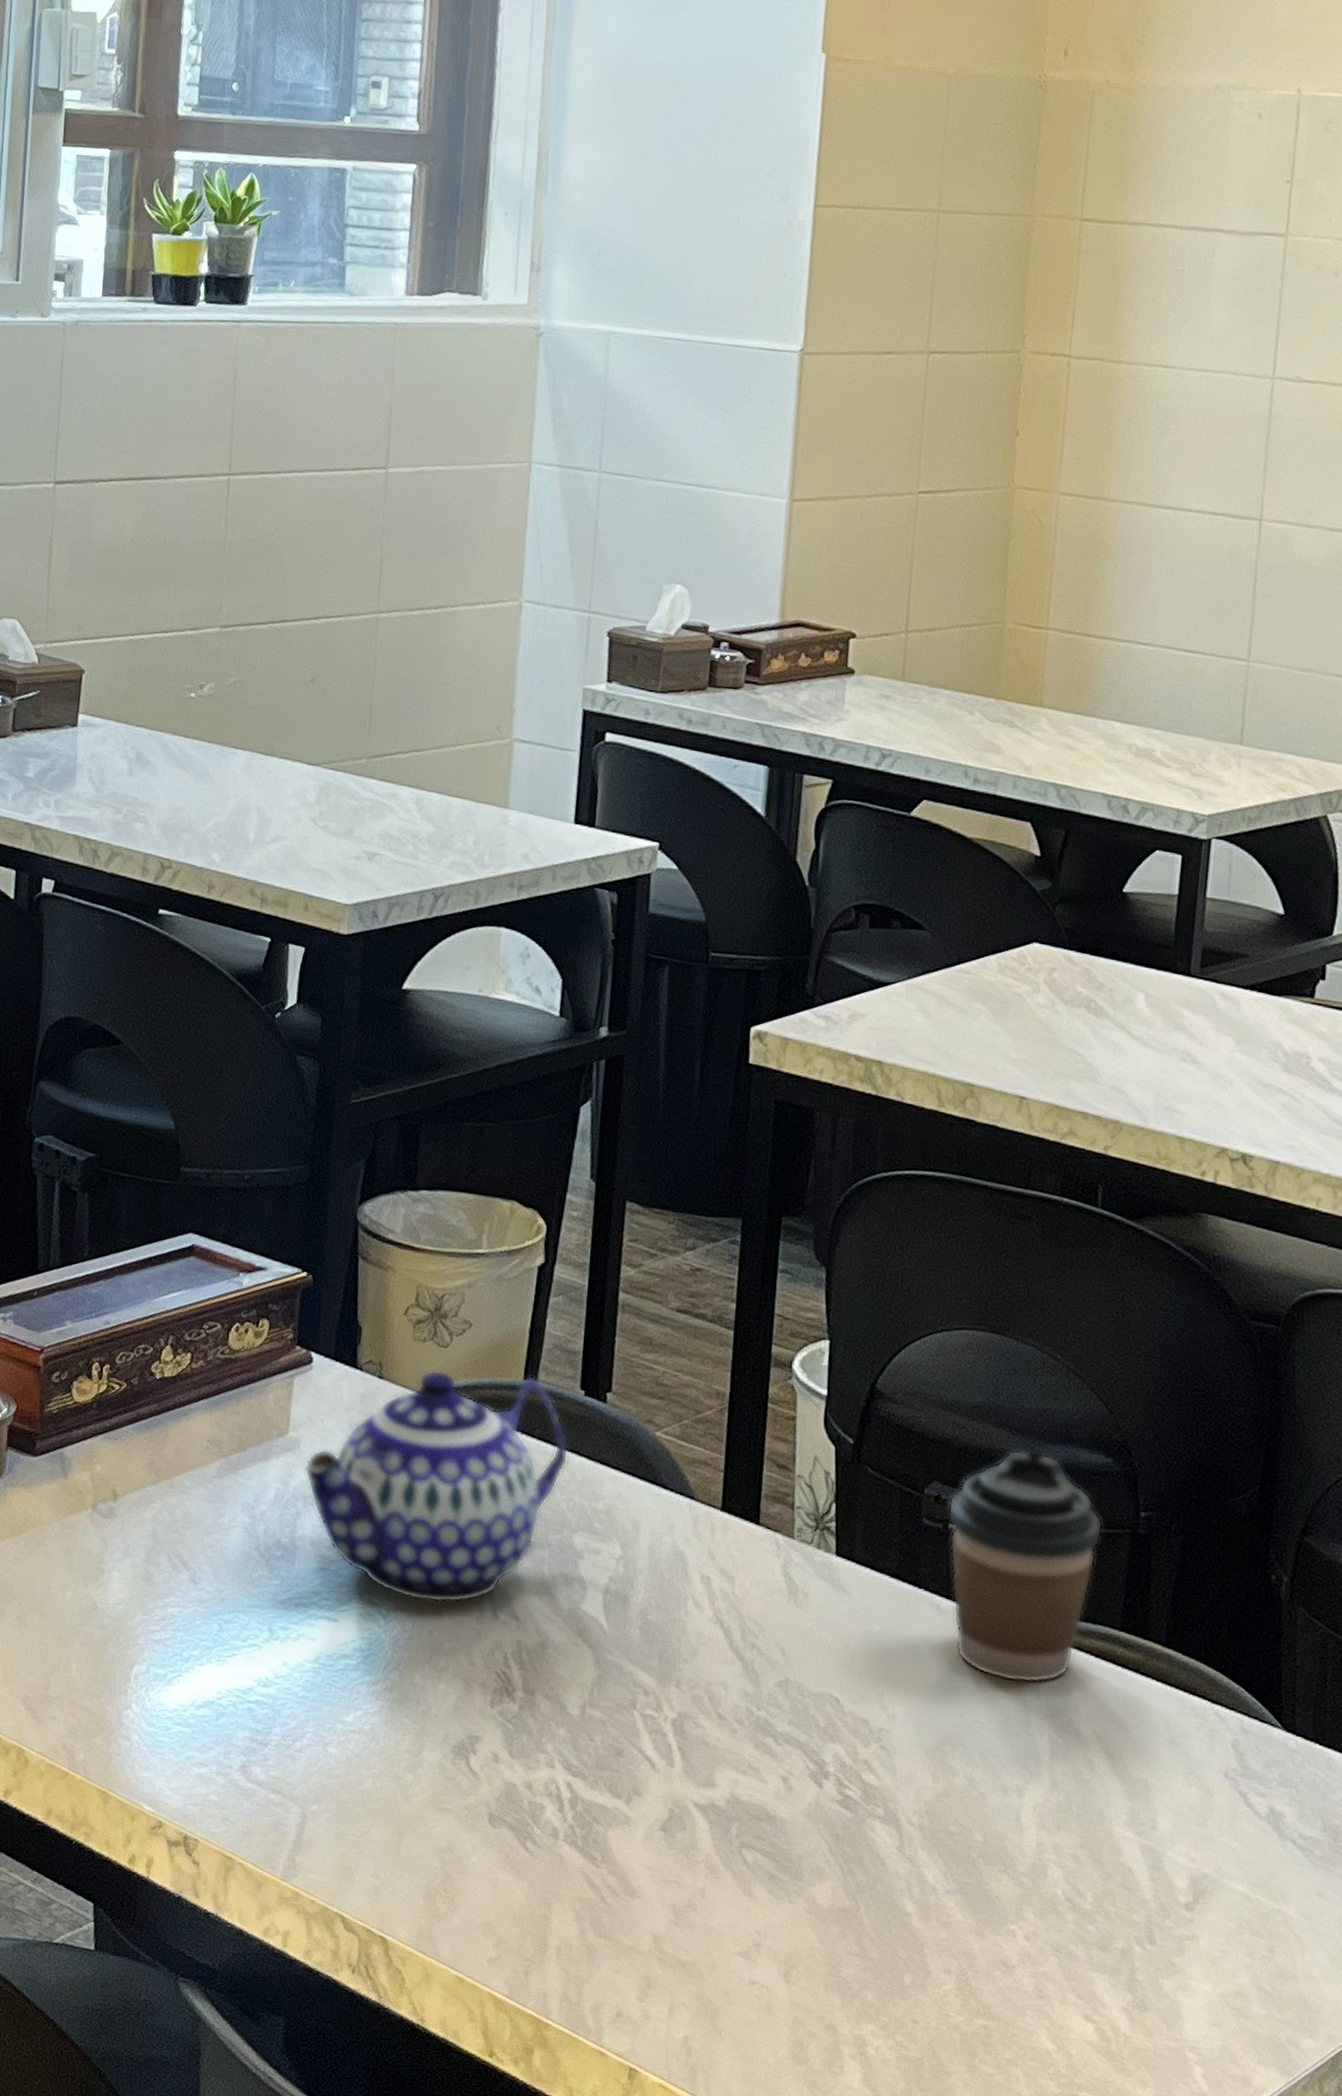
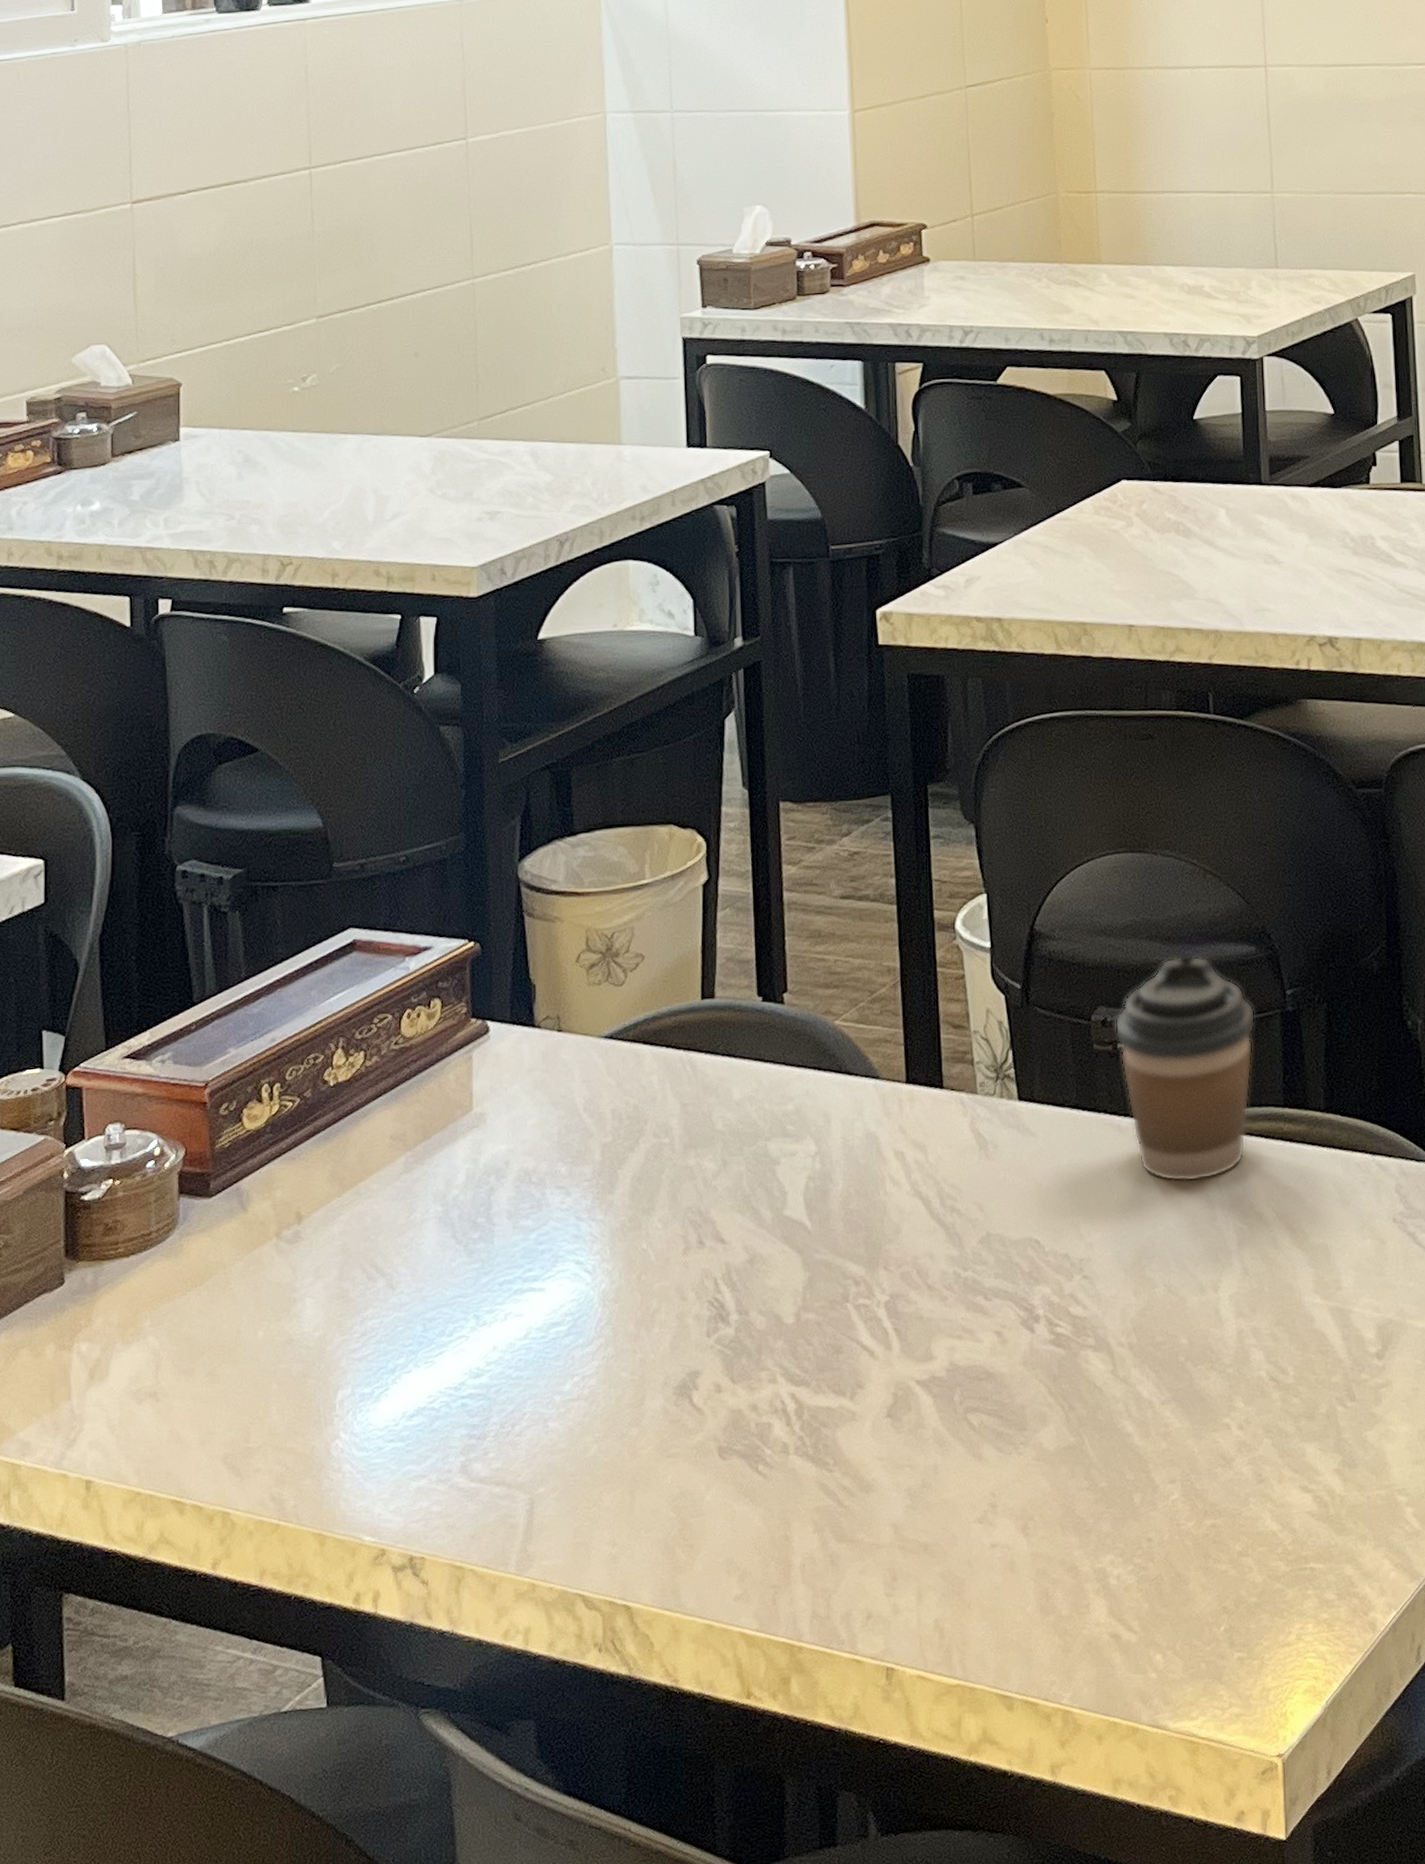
teapot: present [304,1369,569,1603] -> none [493,994,754,1249]

